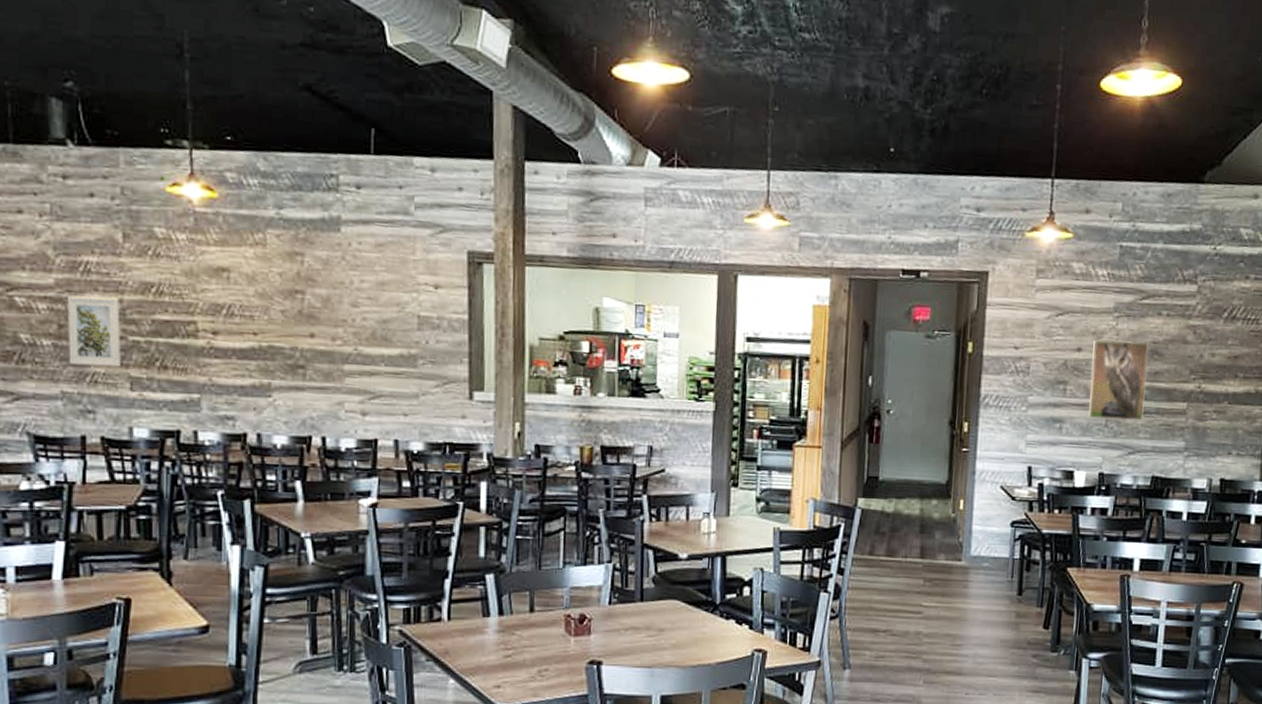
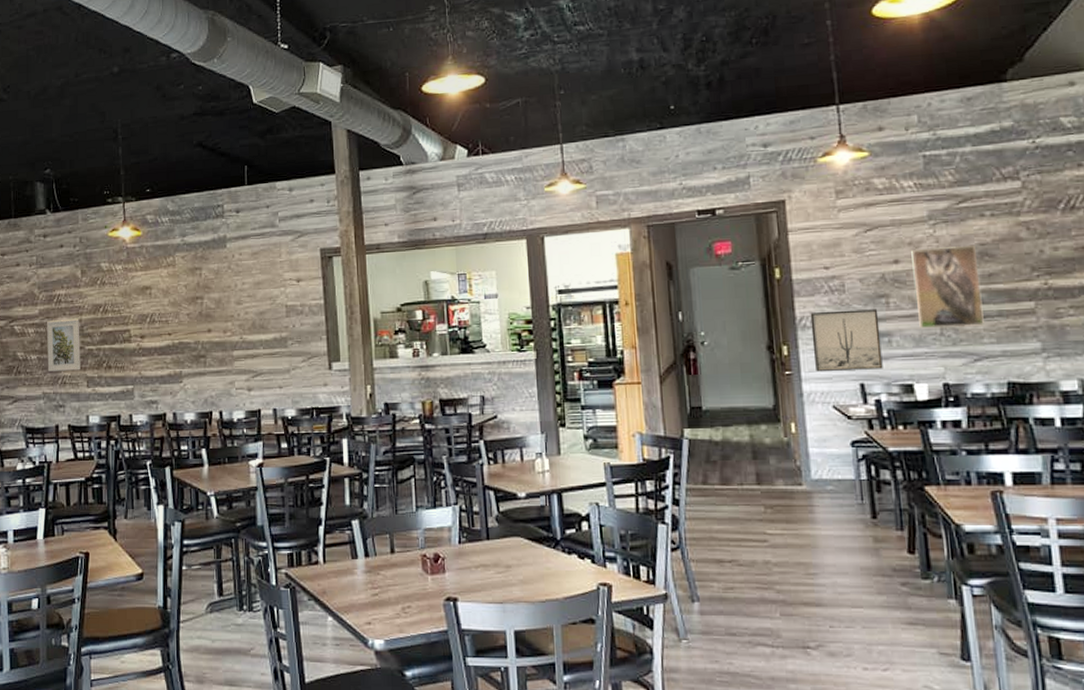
wall art: none [991,391,1055,454] -> present [810,309,883,371]

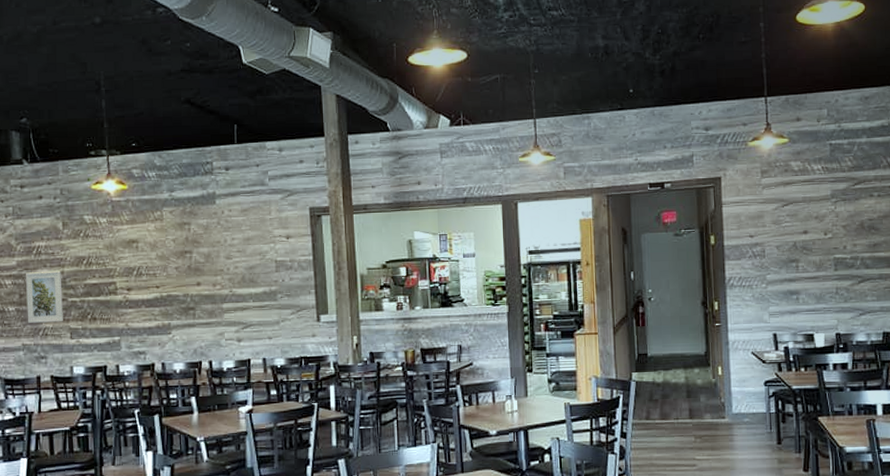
wall art: present [810,309,883,371] -> none [737,271,791,323]
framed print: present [911,245,984,329] -> none [817,220,868,289]

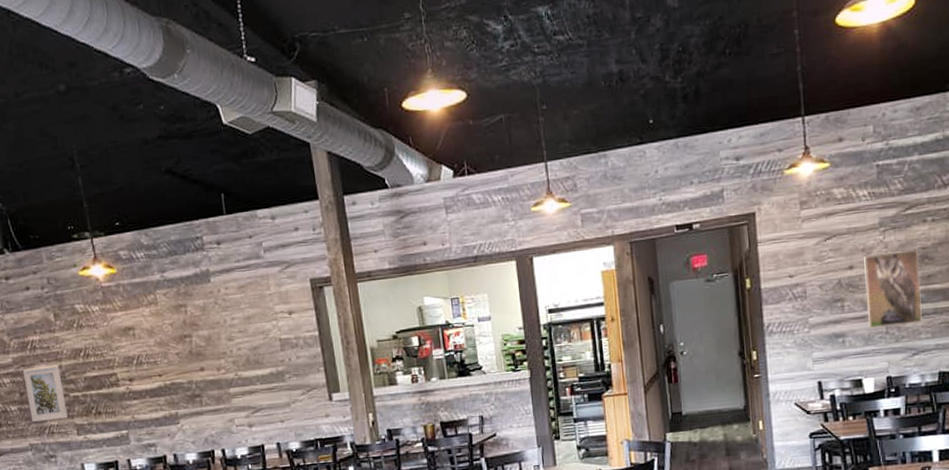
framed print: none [817,220,868,289] -> present [864,250,922,329]

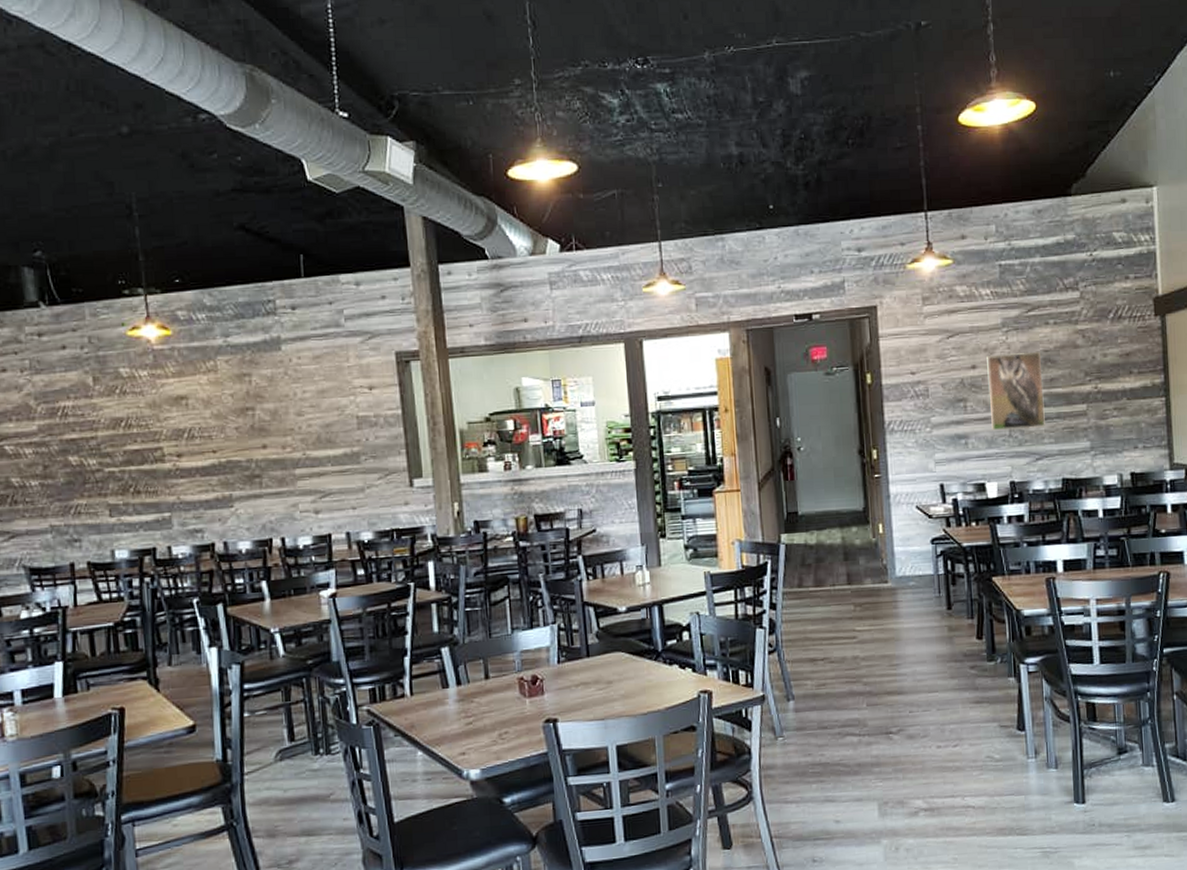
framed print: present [22,364,68,422] -> none [49,435,100,500]

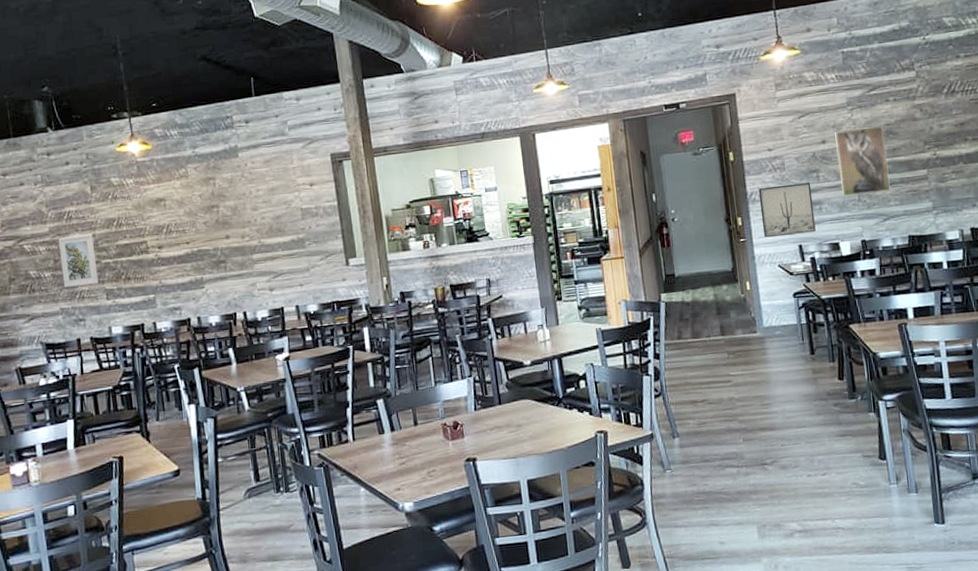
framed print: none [49,435,100,500] -> present [58,233,98,287]
wall art: none [897,413,960,473] -> present [758,182,816,237]

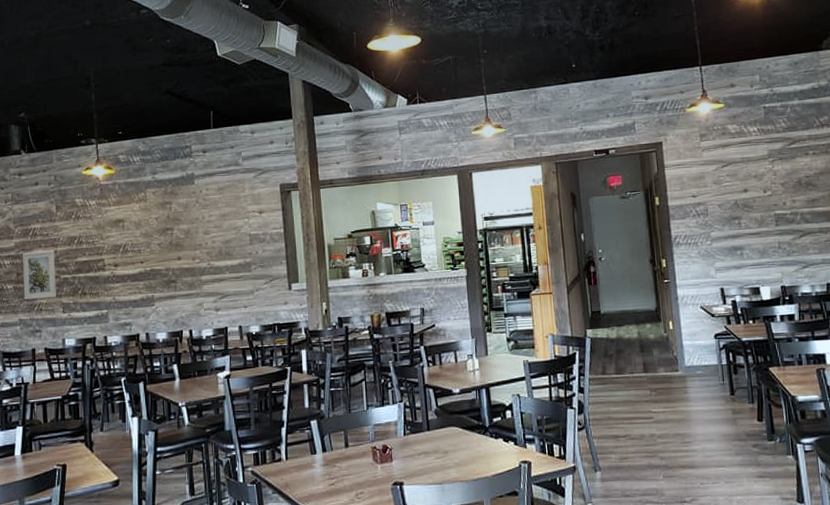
wall art: present [758,182,816,237] -> none [682,228,737,279]
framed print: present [835,126,891,197] -> none [756,177,810,244]

